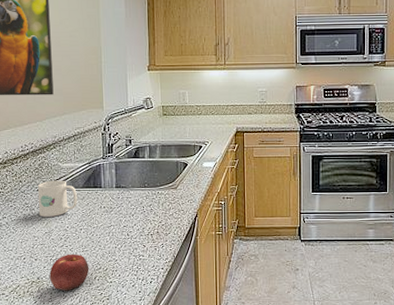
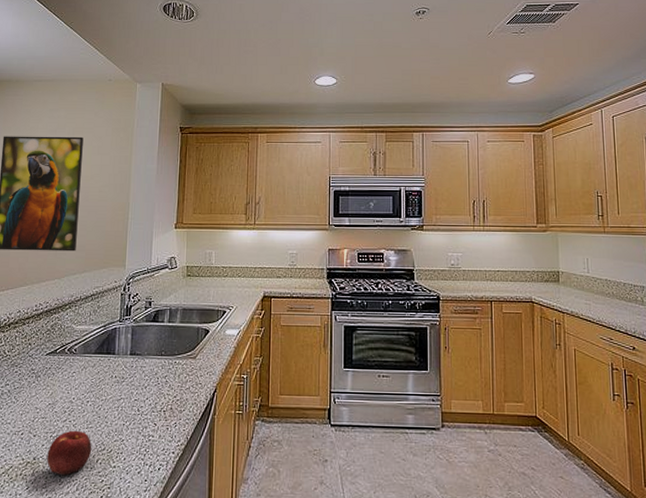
mug: present [38,180,77,217] -> none [45,344,88,386]

